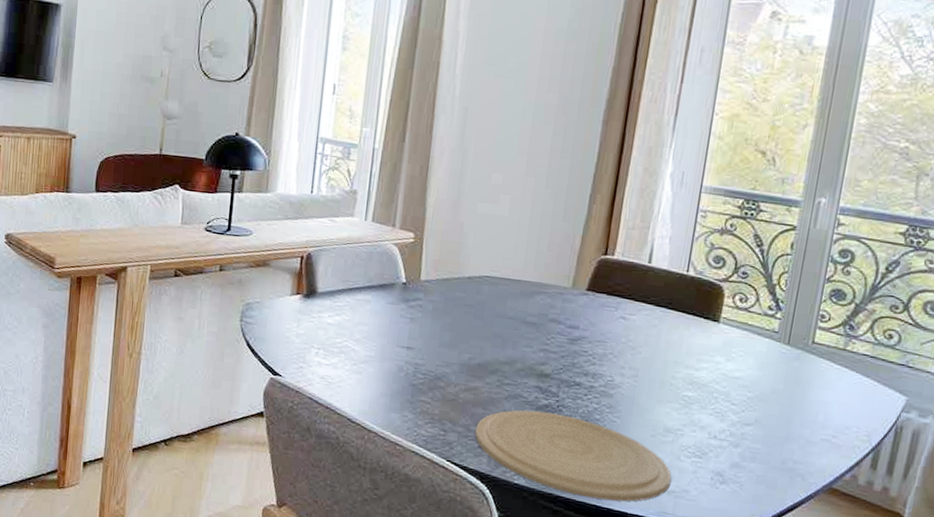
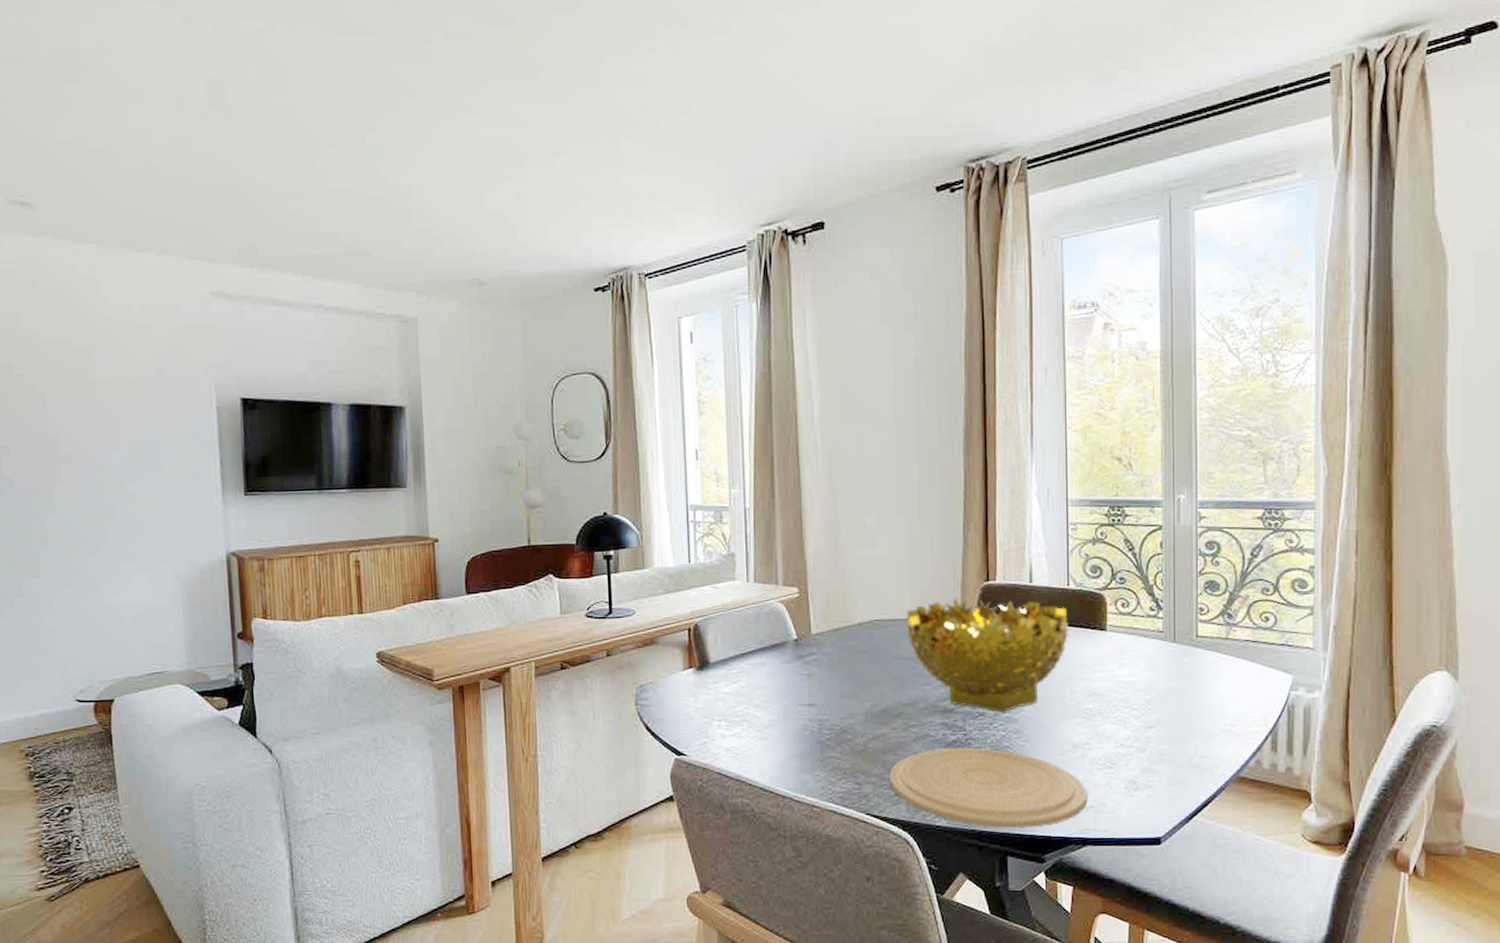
decorative bowl: none [515,267,682,387] -> present [906,599,1068,713]

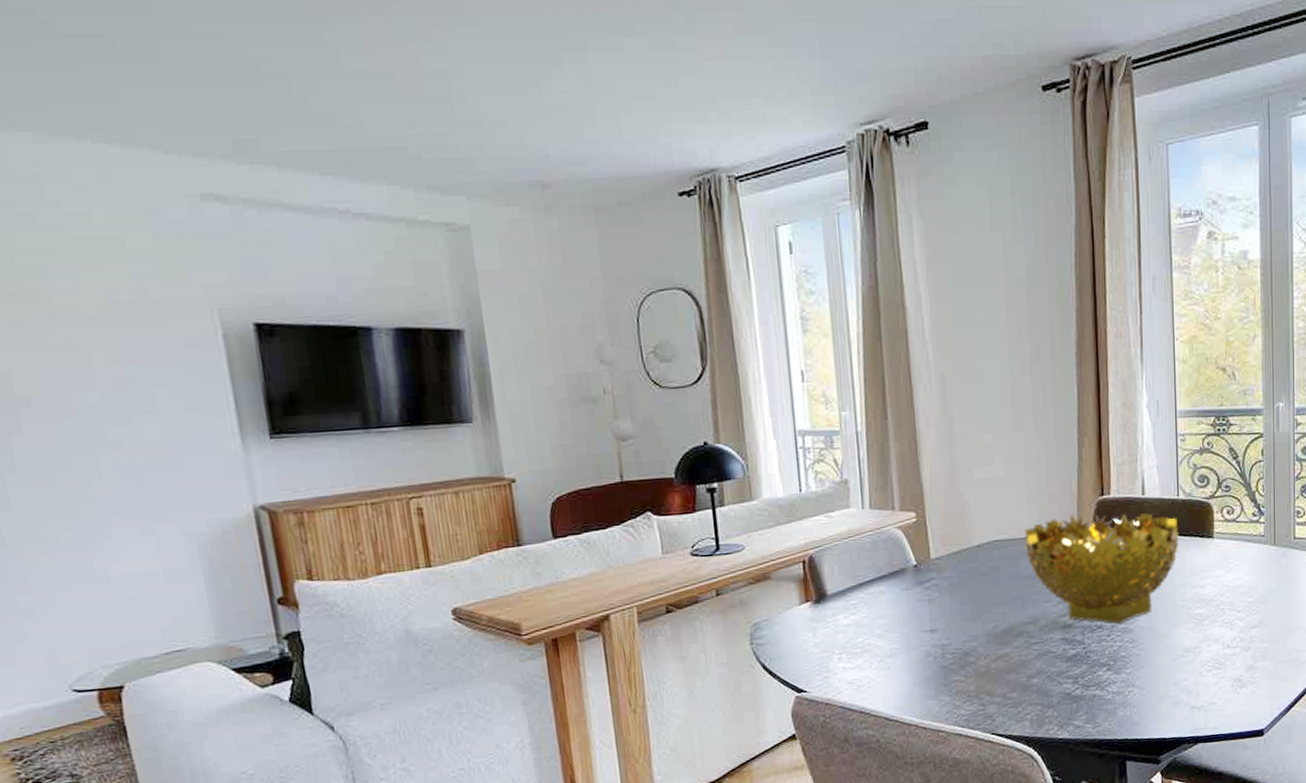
plate: present [889,747,1088,828] -> none [1013,659,1199,735]

